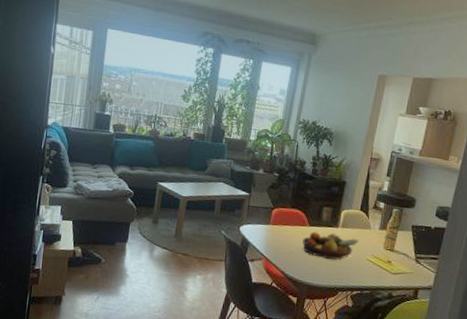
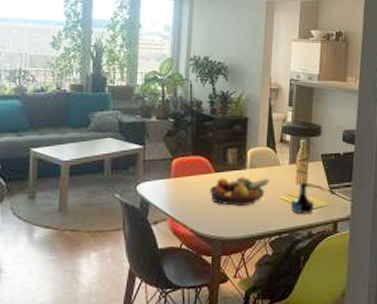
tequila bottle: none [374,247,398,278] -> present [290,181,314,215]

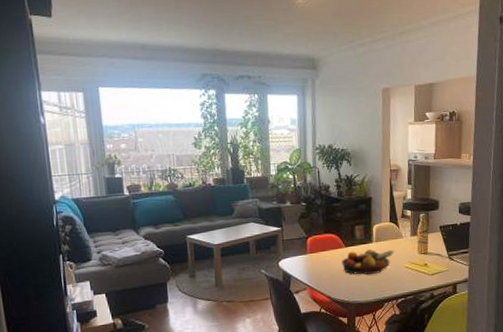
tequila bottle: present [290,181,314,215] -> none [413,251,435,280]

